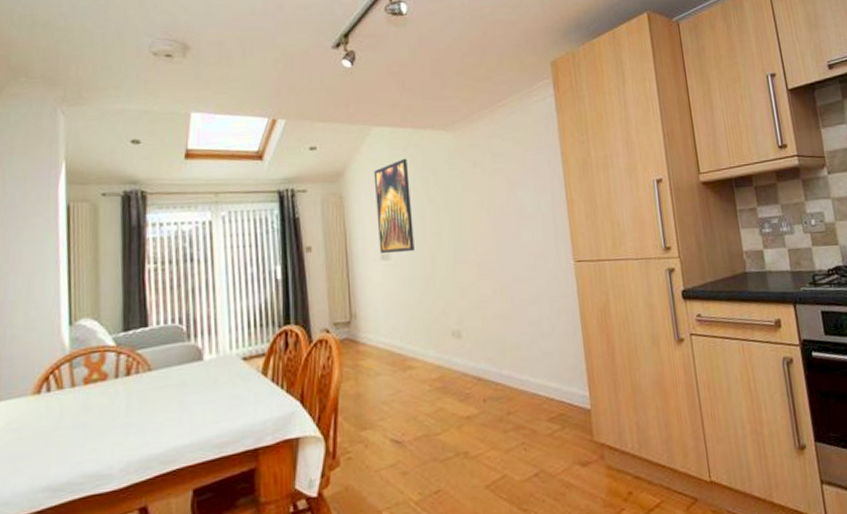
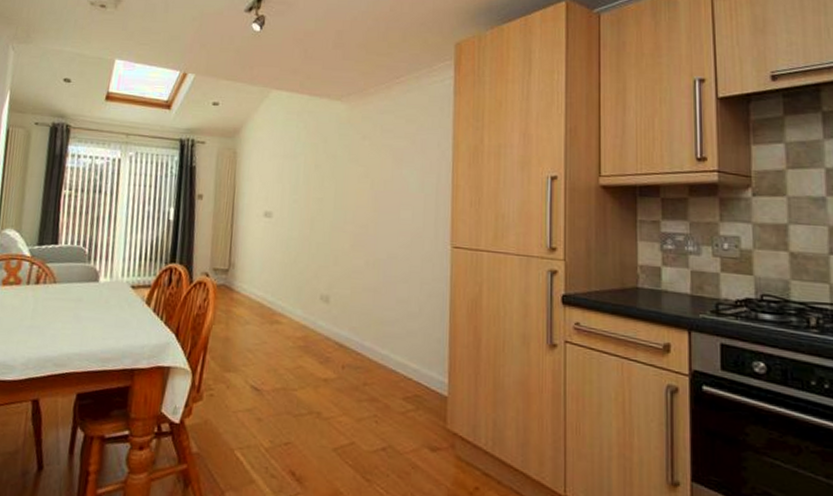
wall art: present [373,158,414,254] -> none [263,123,300,213]

